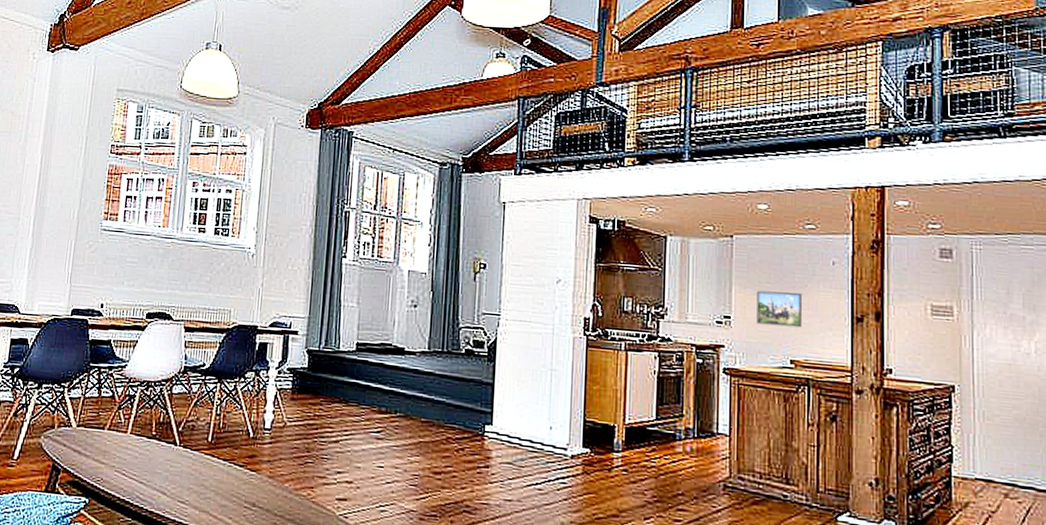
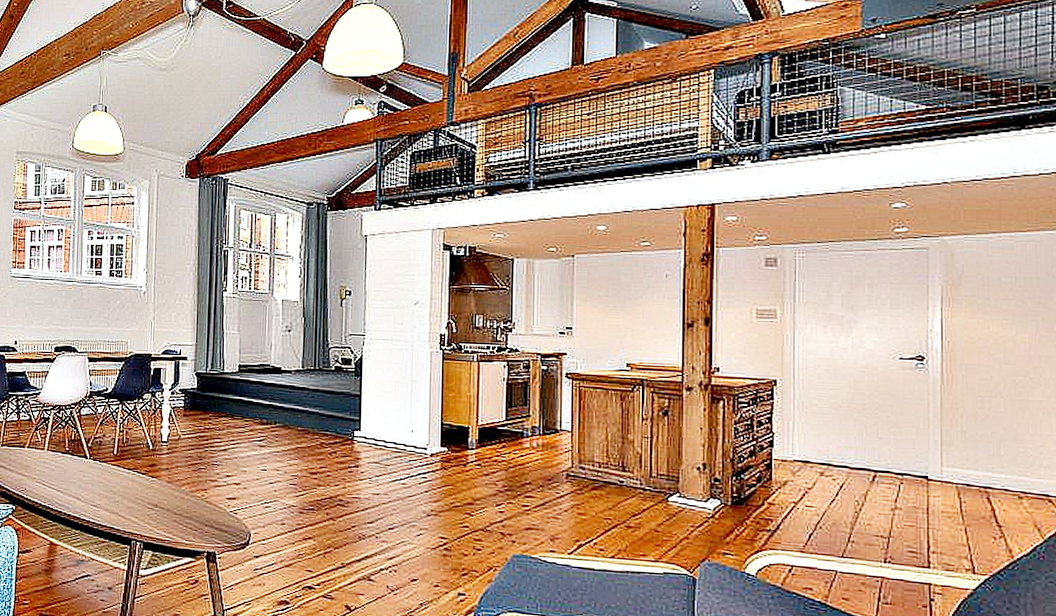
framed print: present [757,290,801,328] -> none [596,303,637,335]

